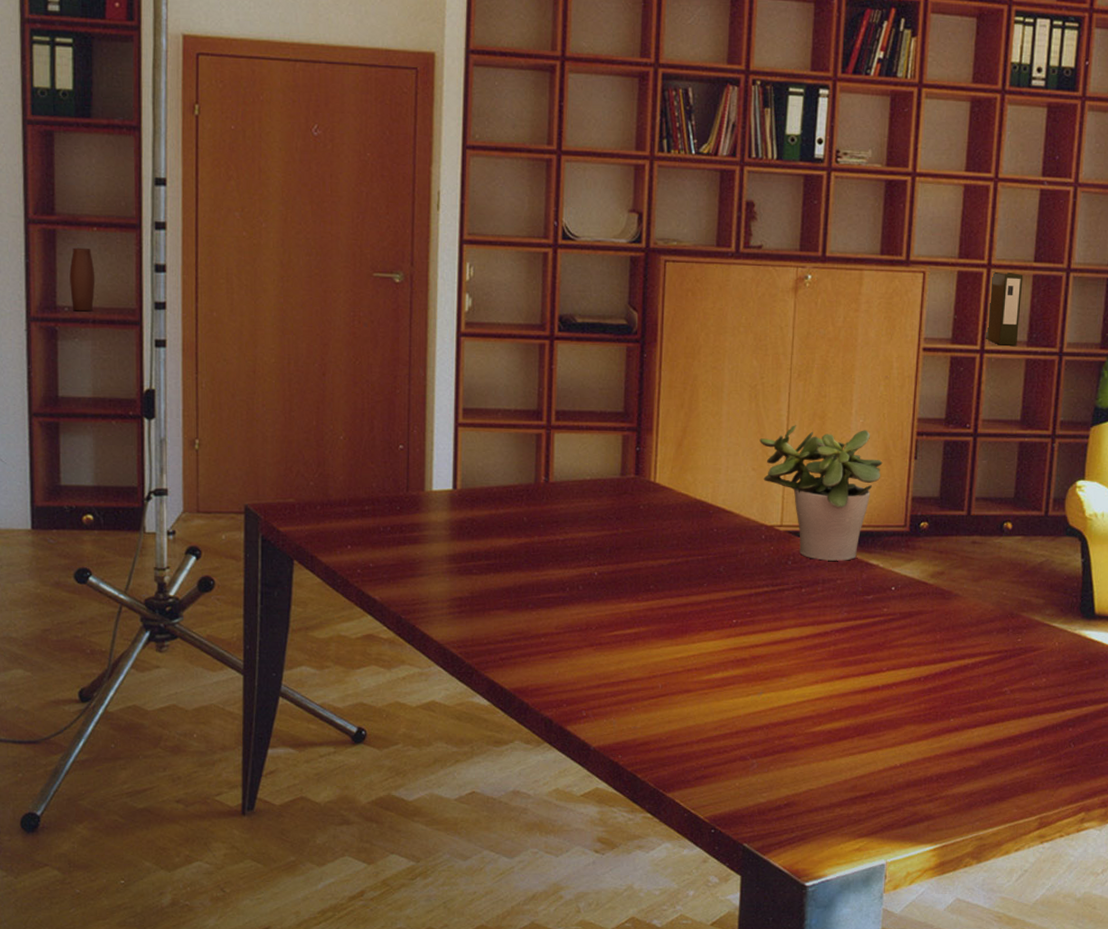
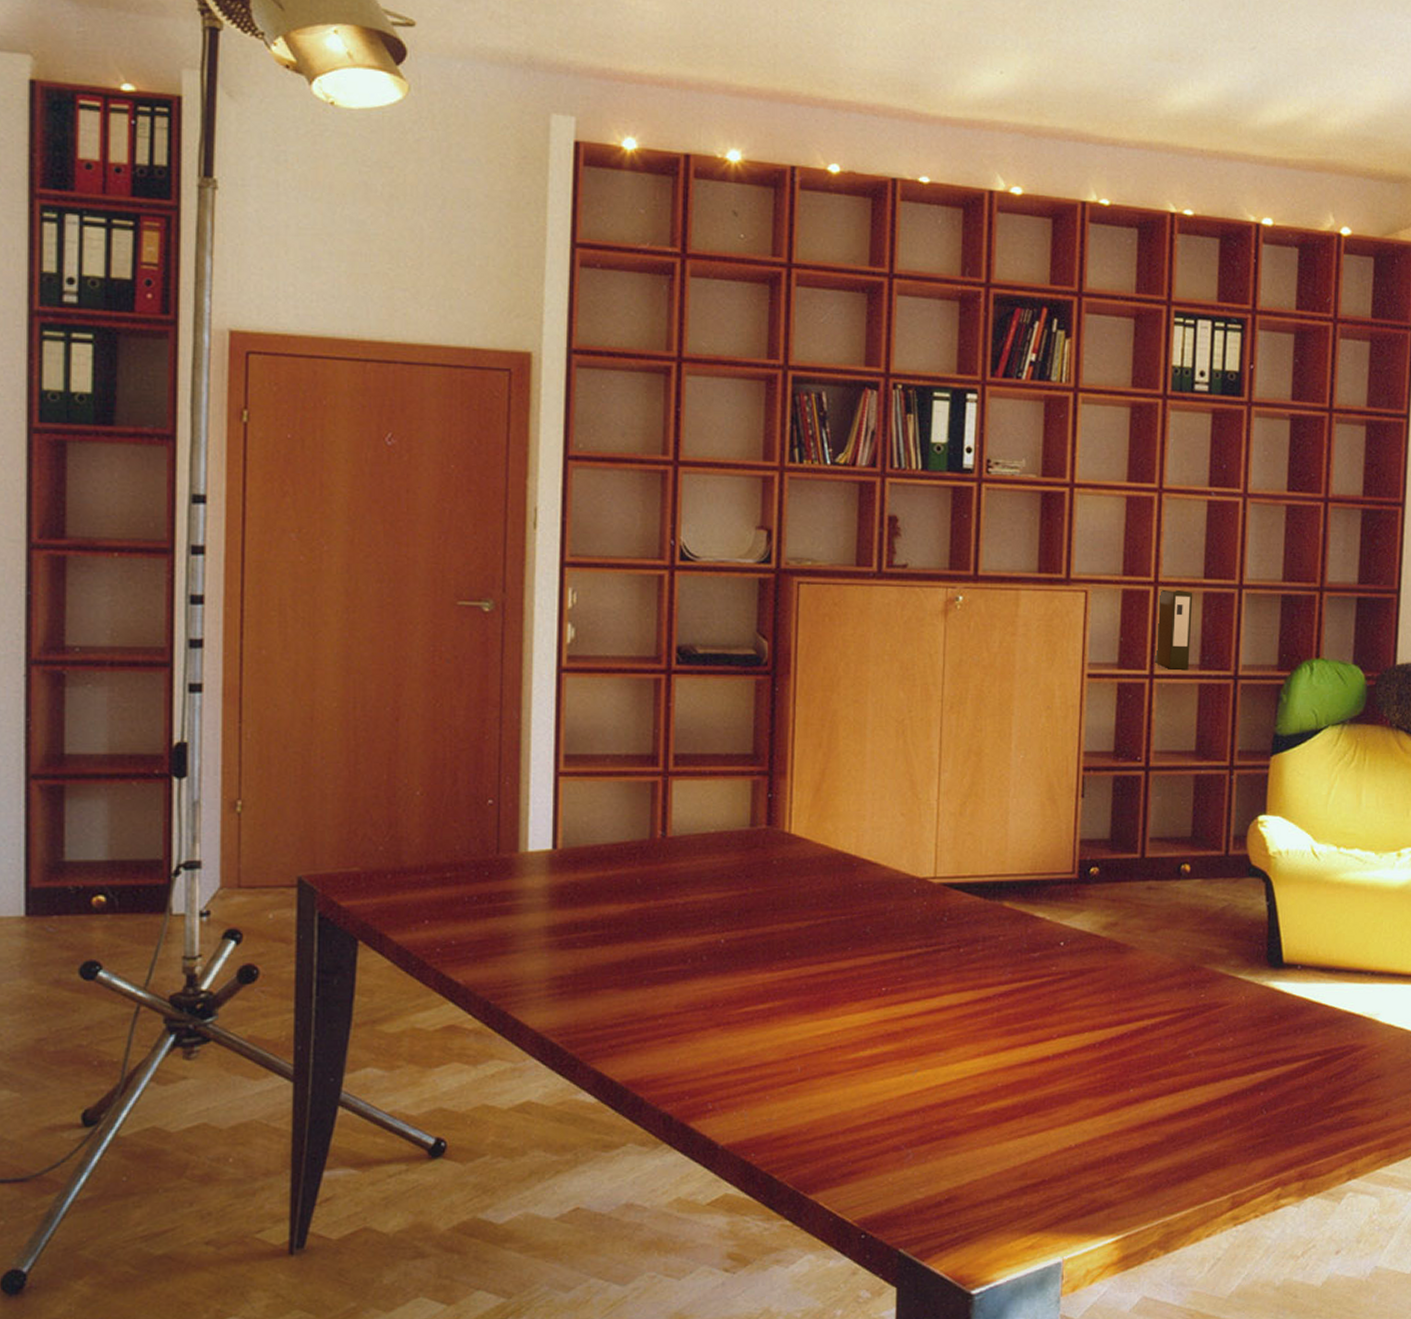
vase: present [69,247,96,312] -> none [82,576,115,652]
potted plant: present [759,425,883,561] -> none [908,763,1047,915]

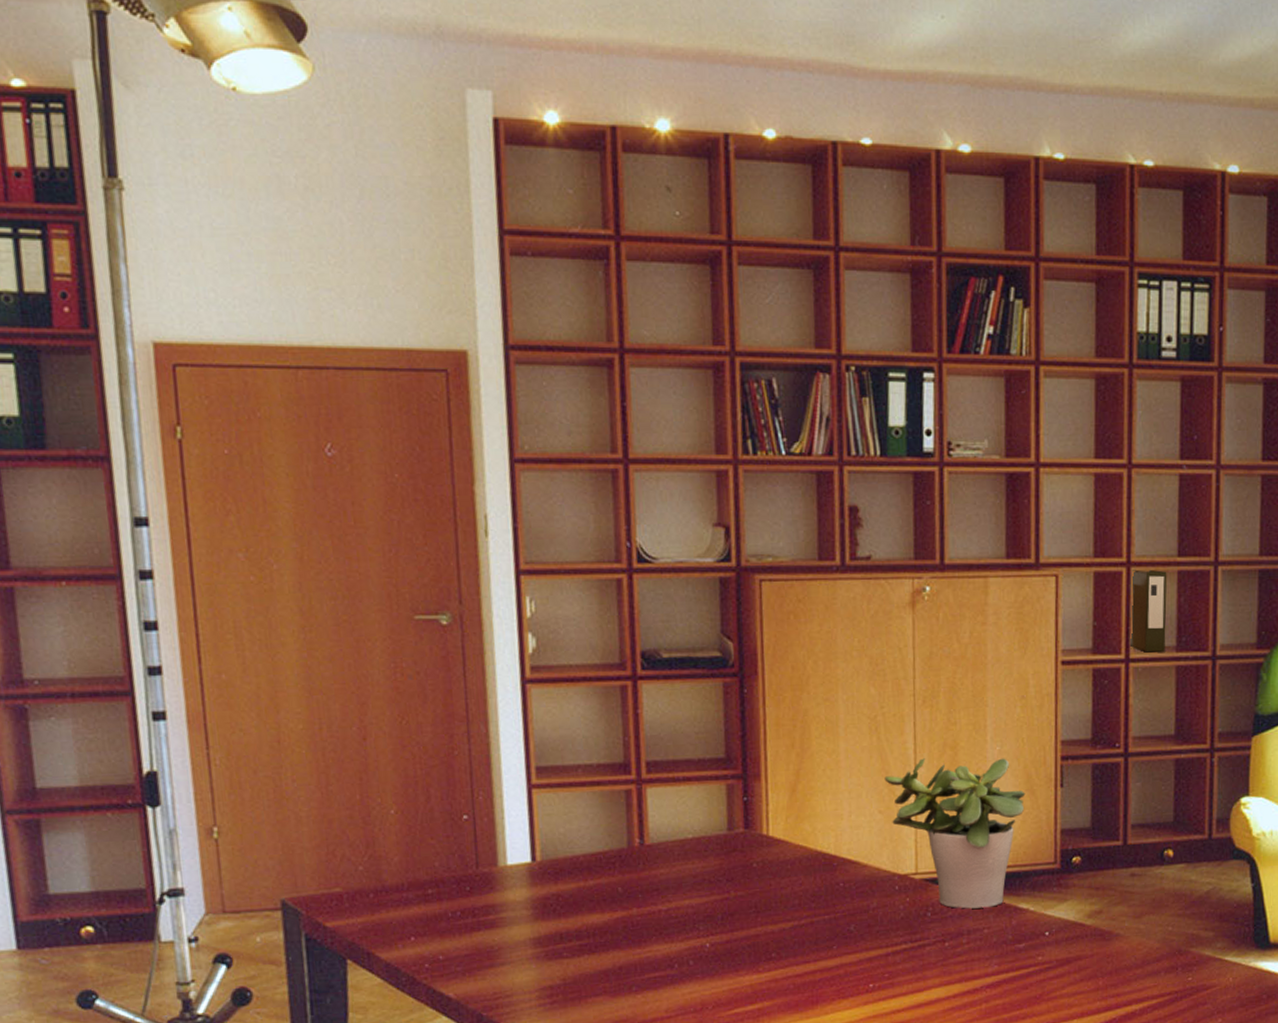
potted plant: none [908,763,1047,915] -> present [884,758,1026,909]

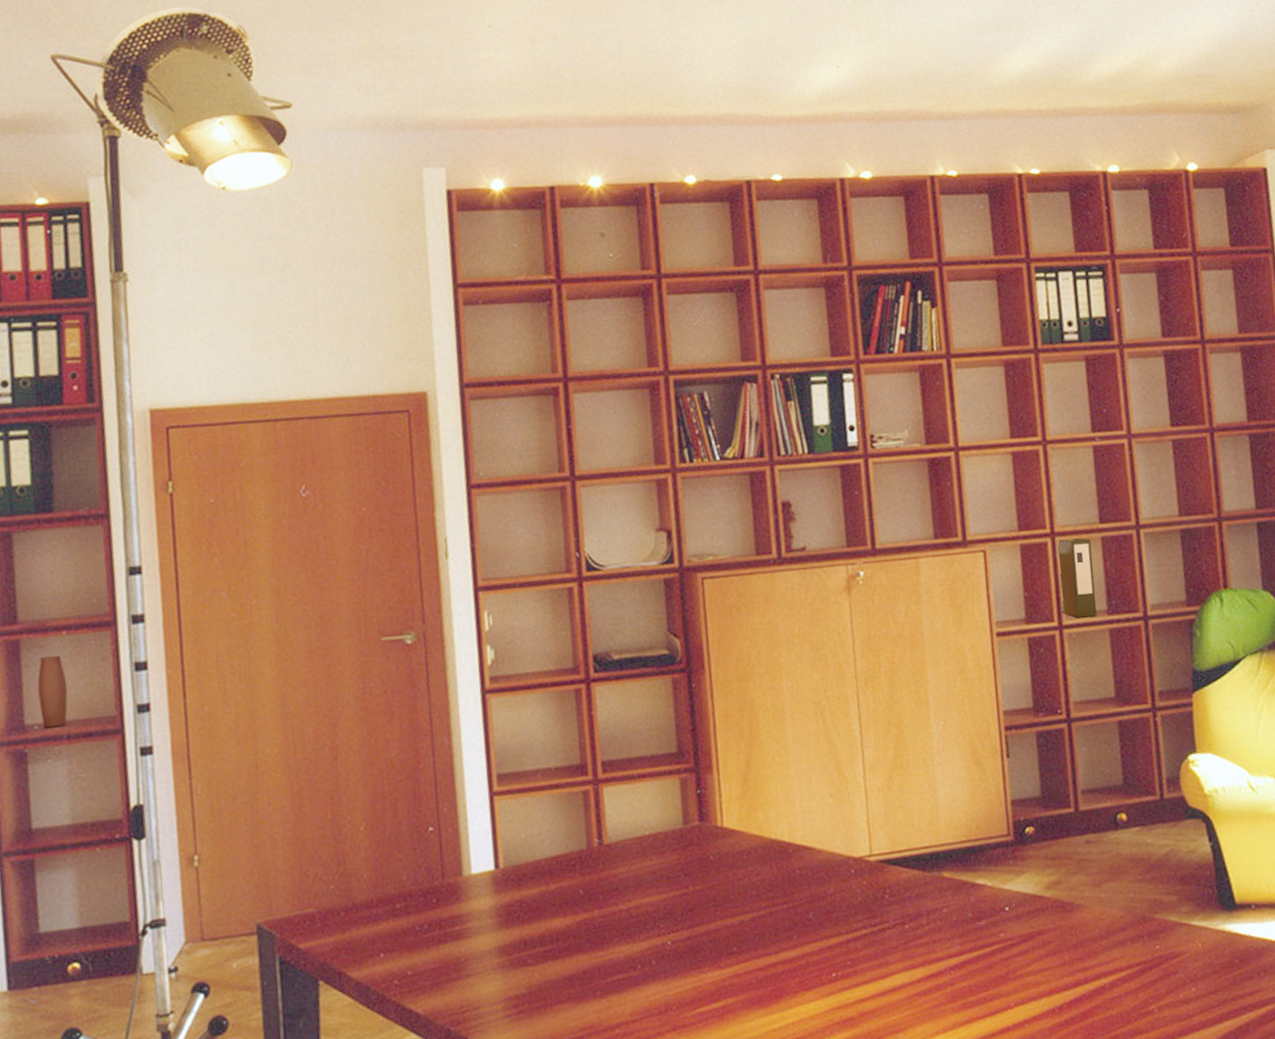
vase: none [35,607,71,684] -> present [37,655,68,728]
potted plant: present [884,758,1026,909] -> none [833,732,974,889]

